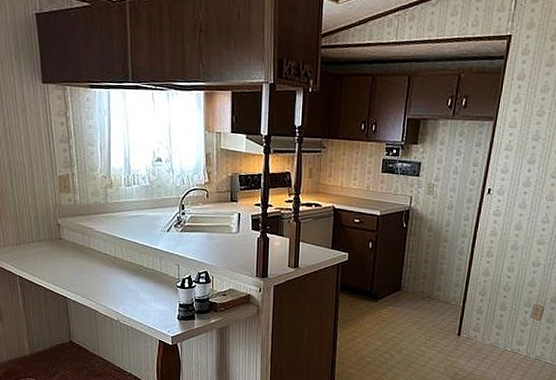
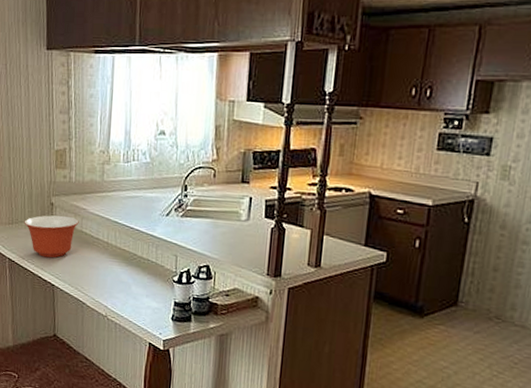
mixing bowl: none [32,235,86,274] -> present [24,215,79,258]

